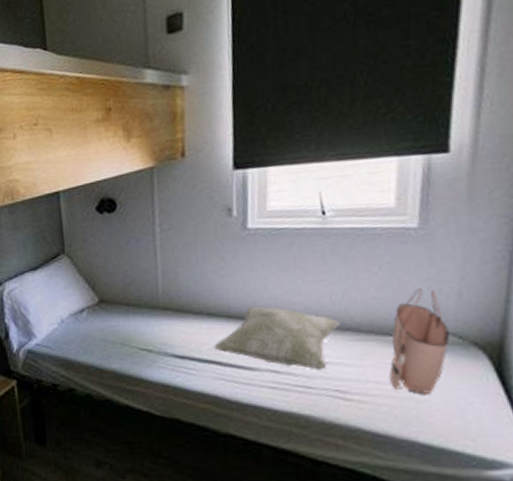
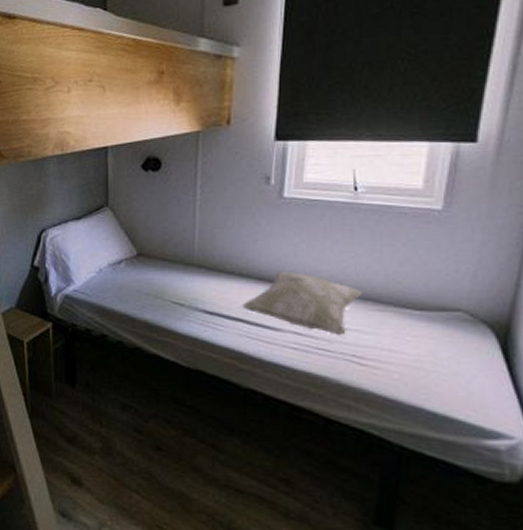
tote bag: present [389,288,450,394] -> none [404,267,461,365]

